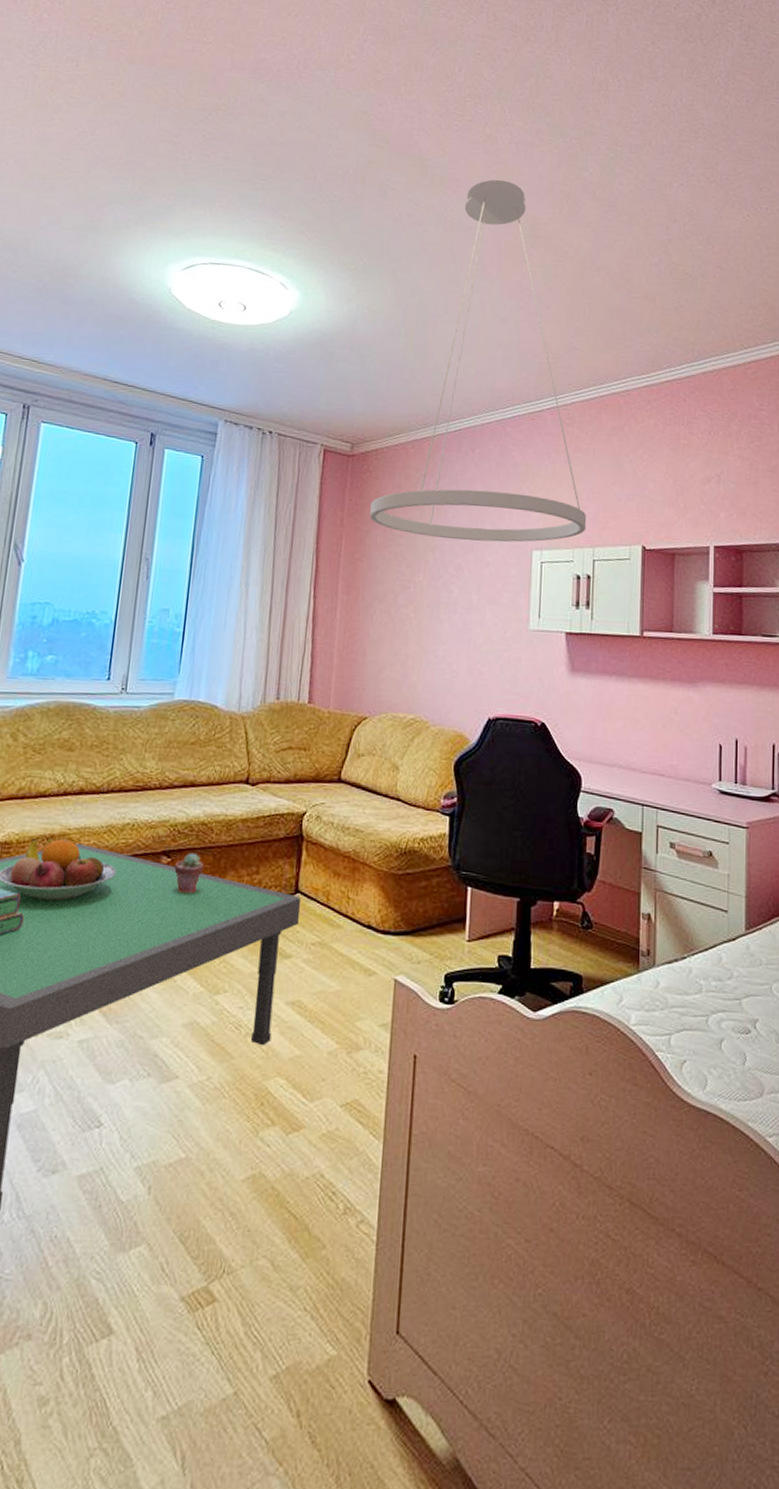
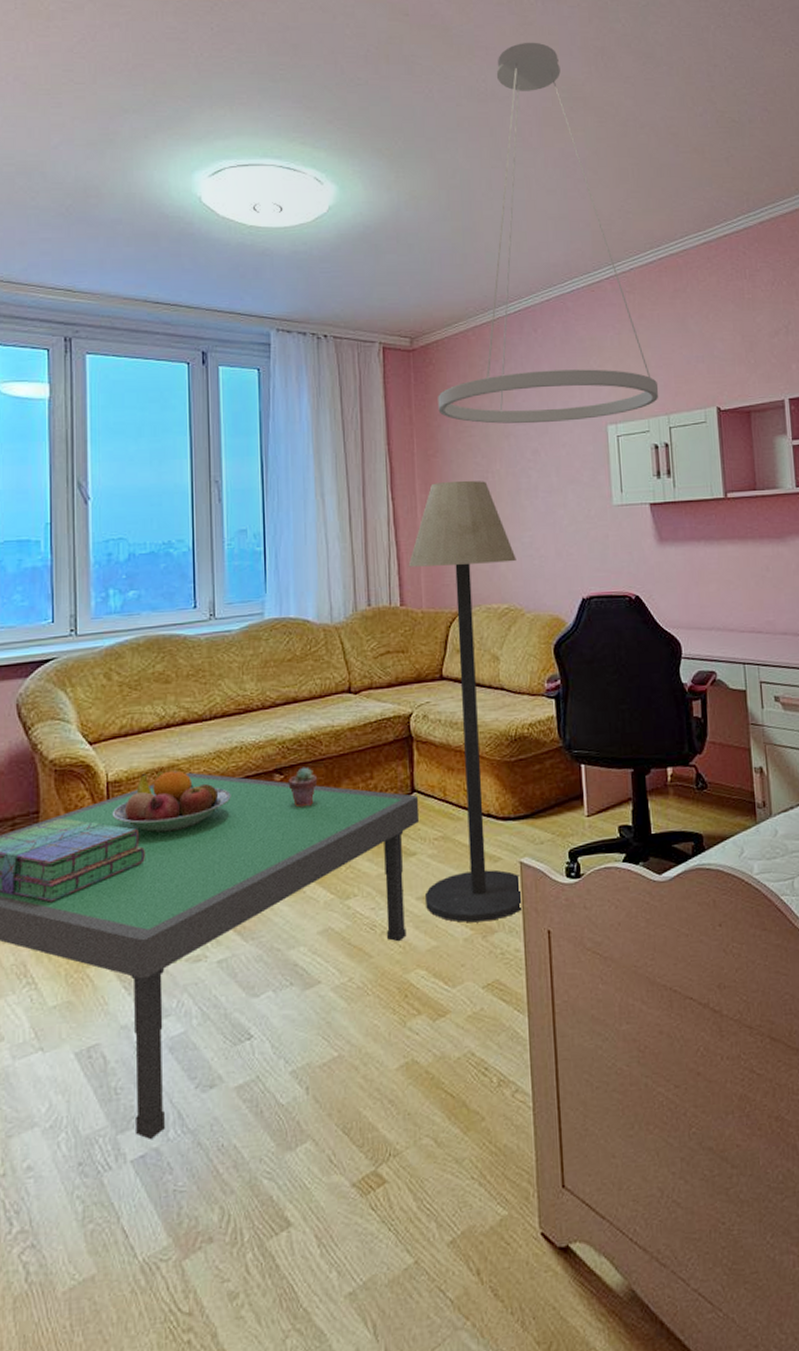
floor lamp: none [293,586,428,1037] -> present [408,480,523,923]

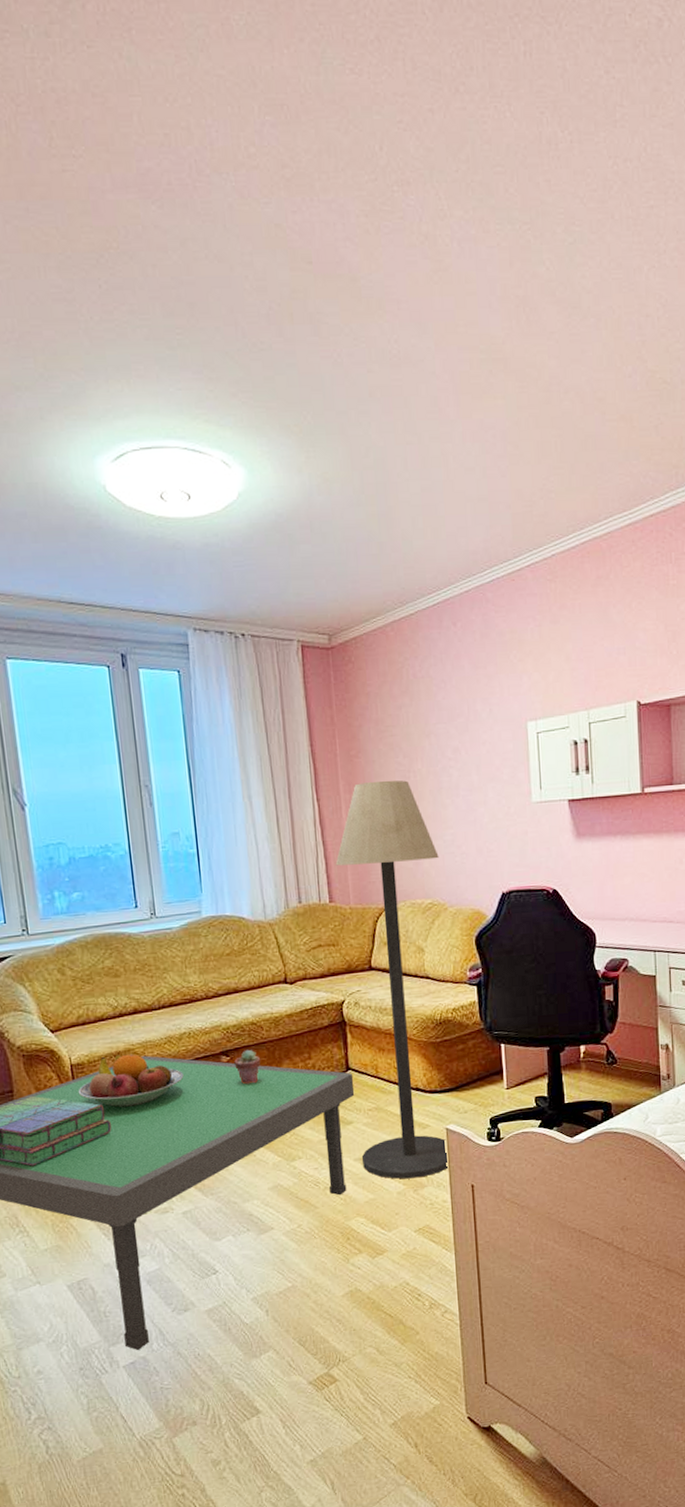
pendant light: present [438,42,659,424] -> none [358,292,579,723]

